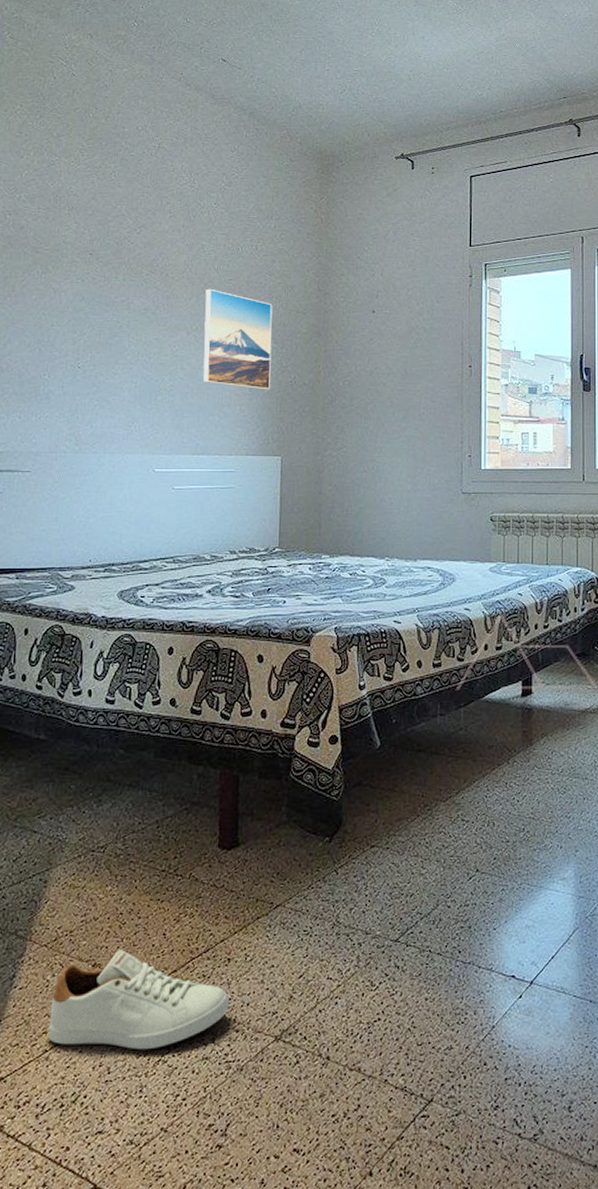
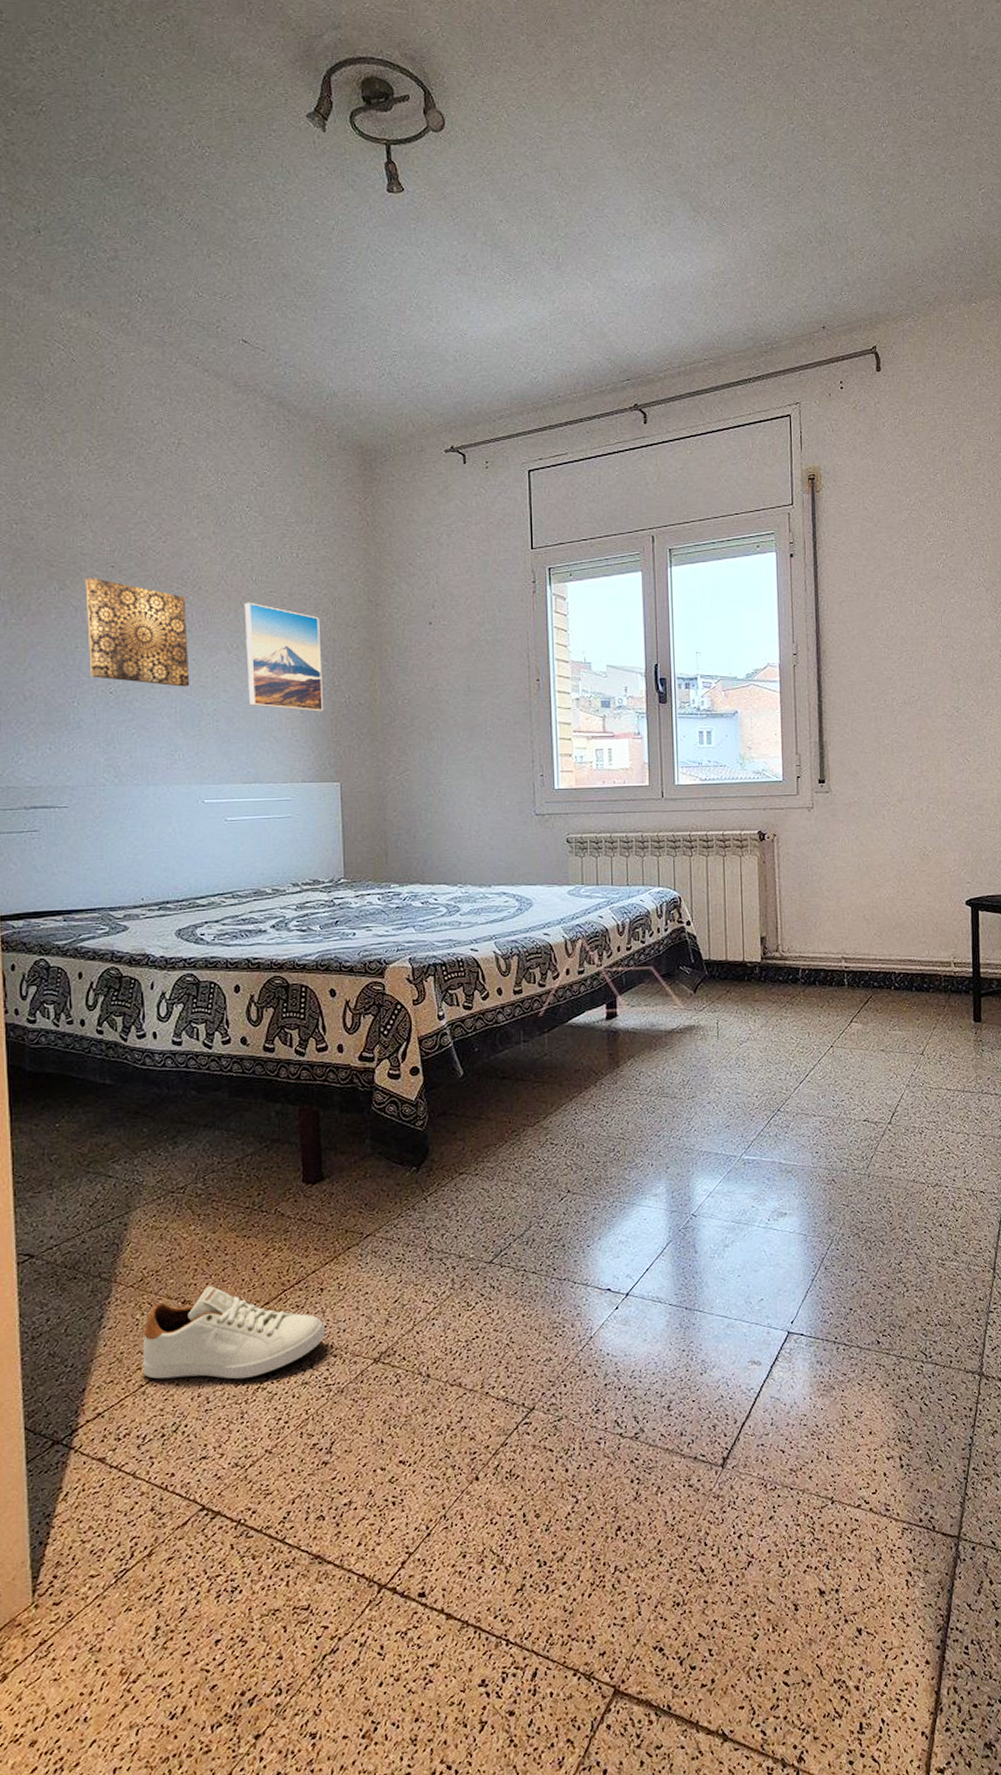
wall art: none [62,264,154,364] -> present [85,578,190,687]

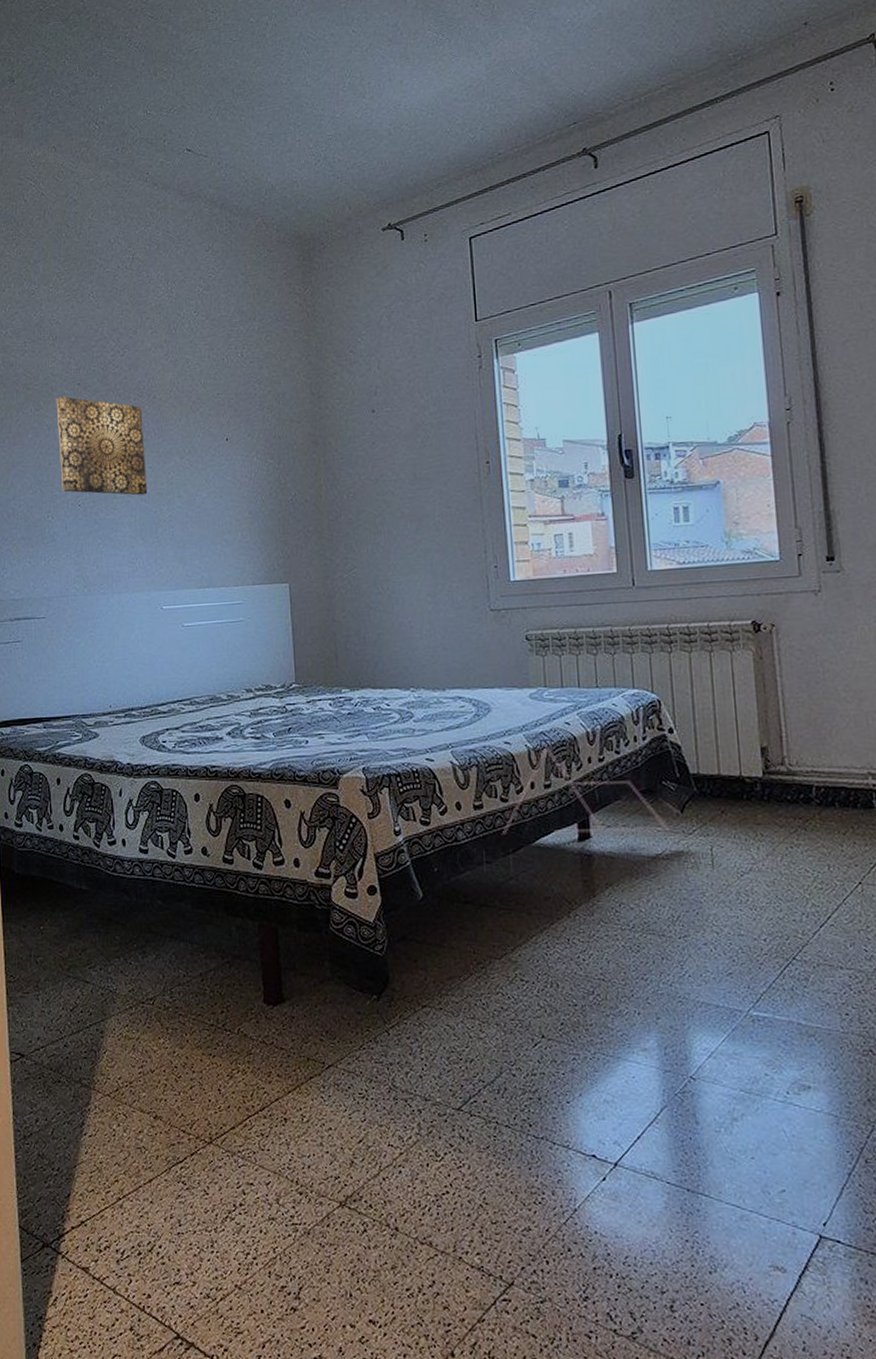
shoe: present [142,1286,325,1379] -> none [119,1103,290,1206]
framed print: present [244,602,324,712] -> none [194,406,271,512]

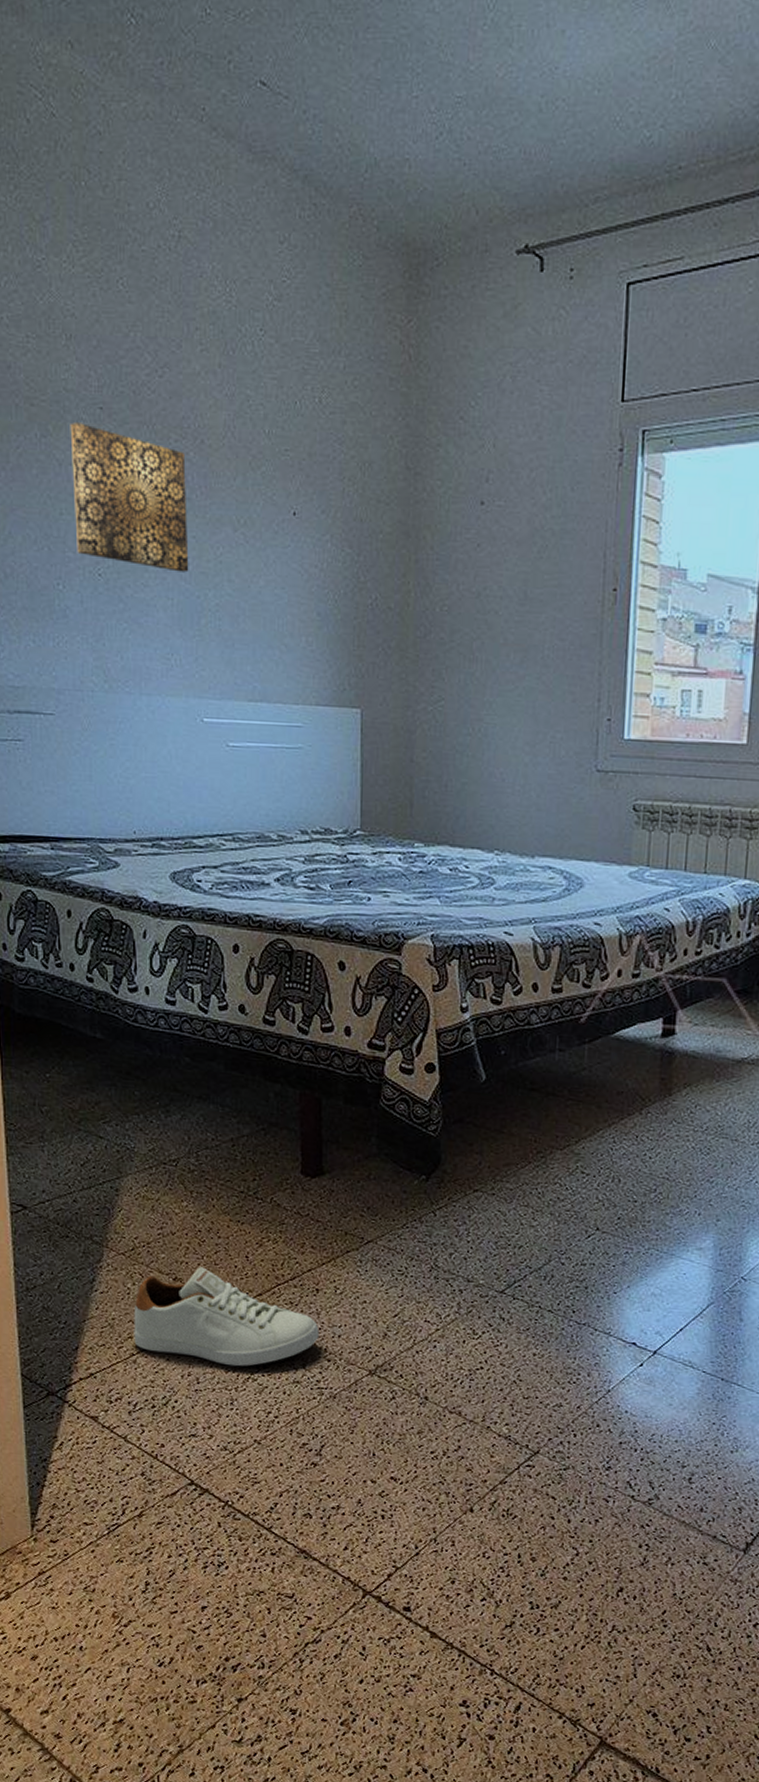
shoe: none [119,1103,290,1206] -> present [133,1267,319,1367]

